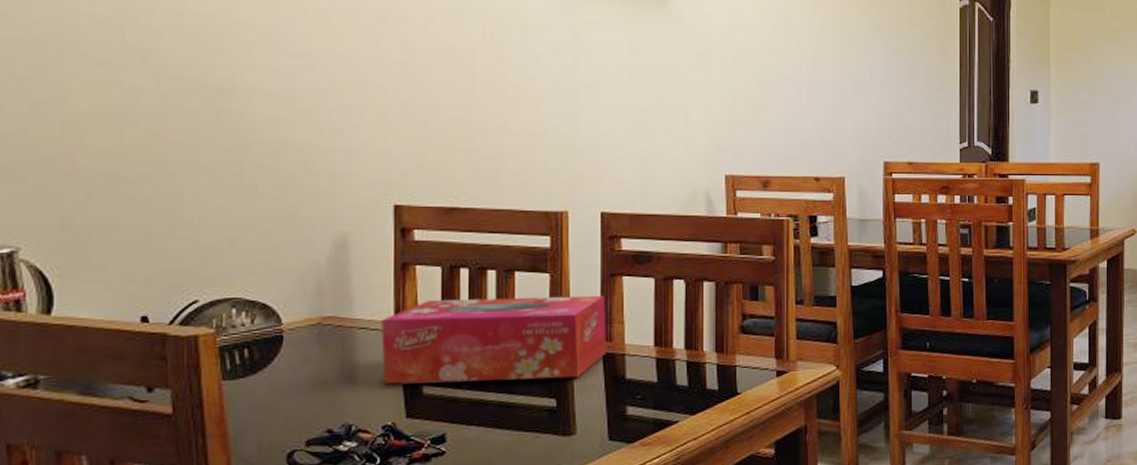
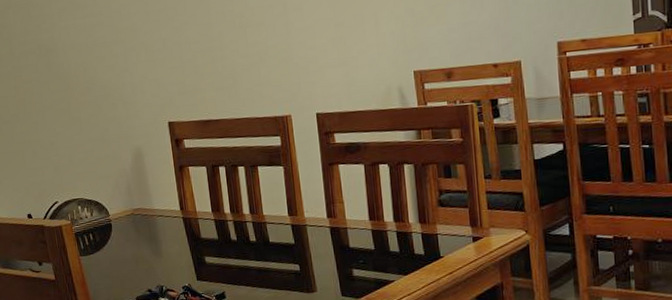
tissue box: present [381,295,606,385] -> none [171,181,333,257]

